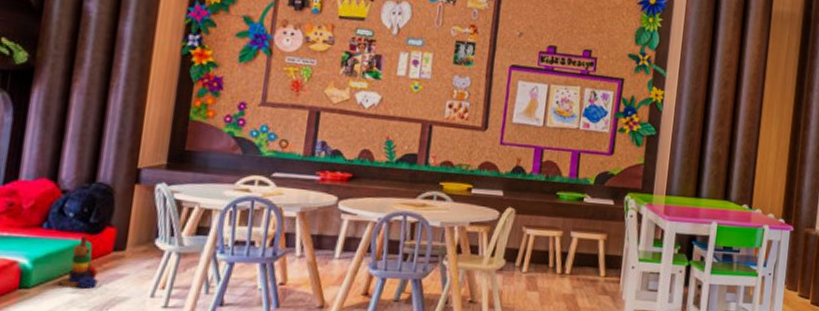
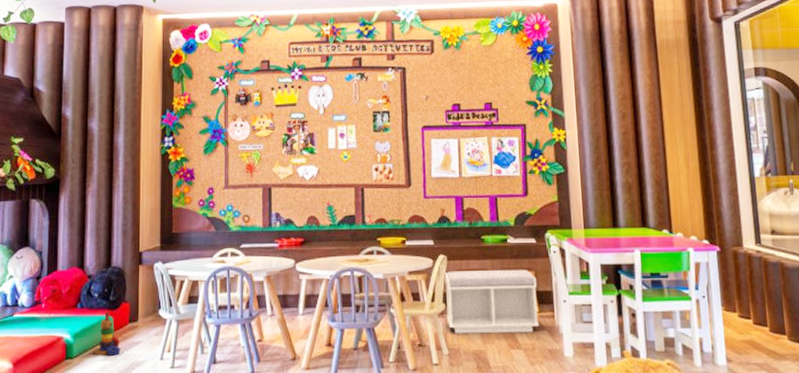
bench: none [504,226,609,297] -> present [444,270,540,334]

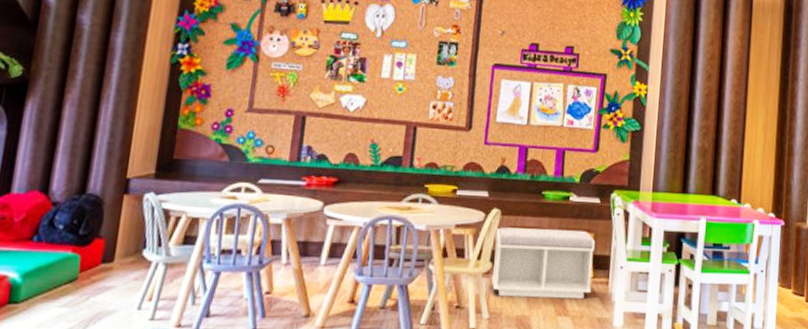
stacking toy: present [94,312,121,356] -> none [48,248,86,302]

